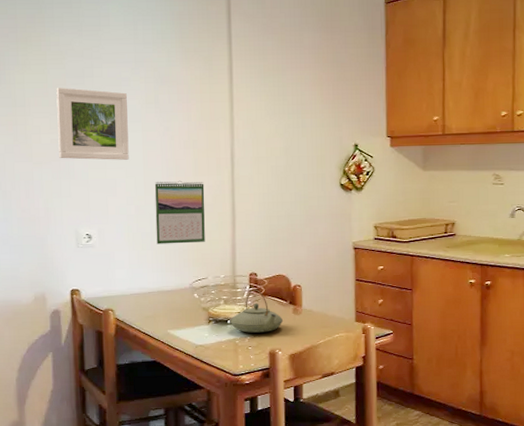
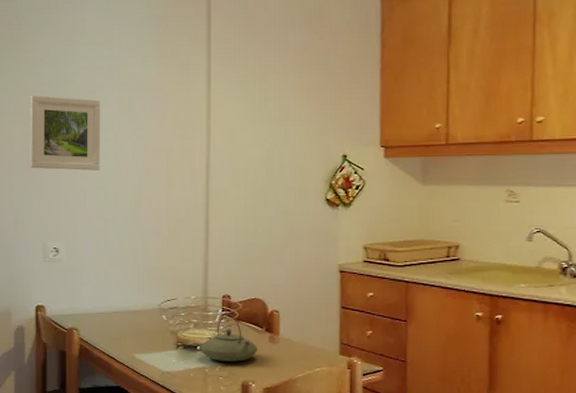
calendar: present [154,180,205,244] -> none [125,192,177,261]

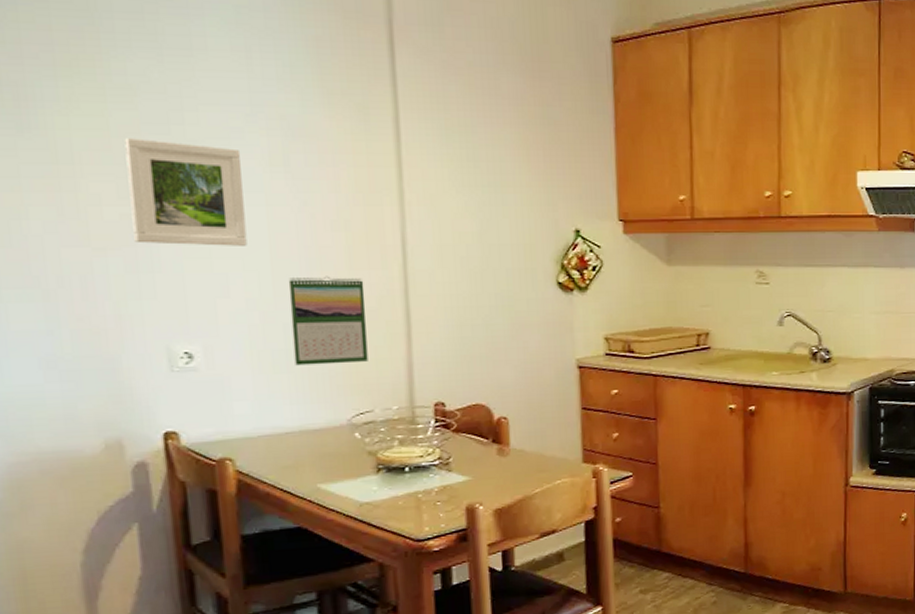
calendar: none [125,192,177,261] -> present [288,276,368,366]
teapot: present [199,313,258,362] -> none [408,424,485,483]

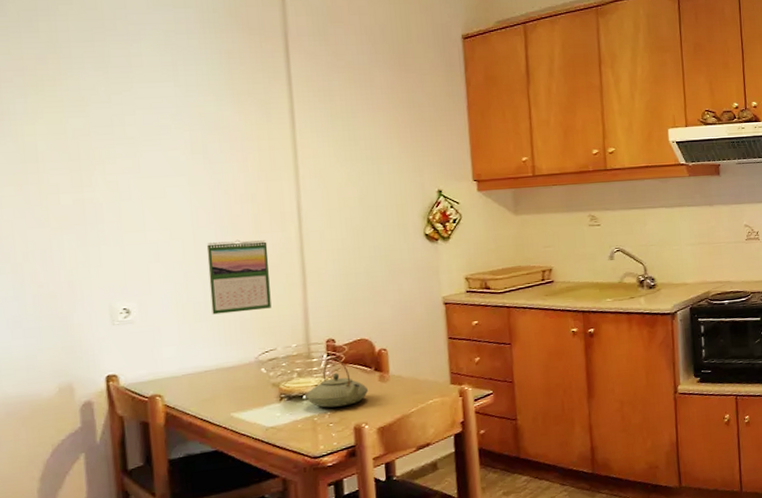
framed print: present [124,137,247,246] -> none [78,138,174,222]
teapot: none [408,424,485,483] -> present [305,357,369,408]

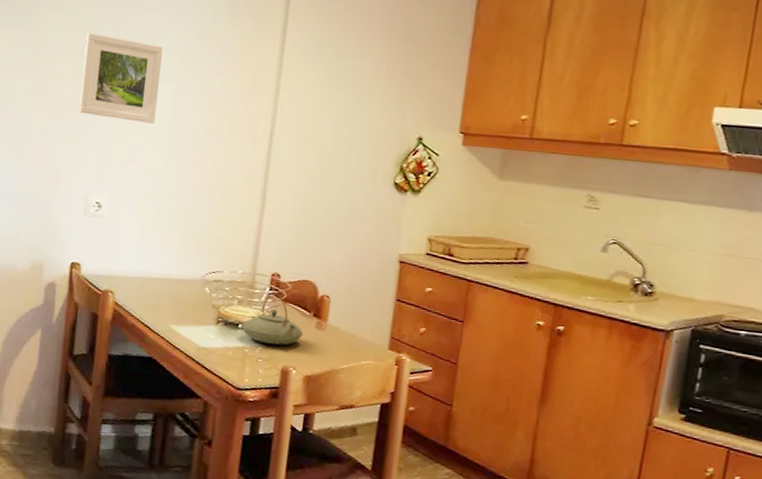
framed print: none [78,138,174,222] -> present [79,32,163,124]
calendar: present [206,239,272,315] -> none [171,153,235,230]

